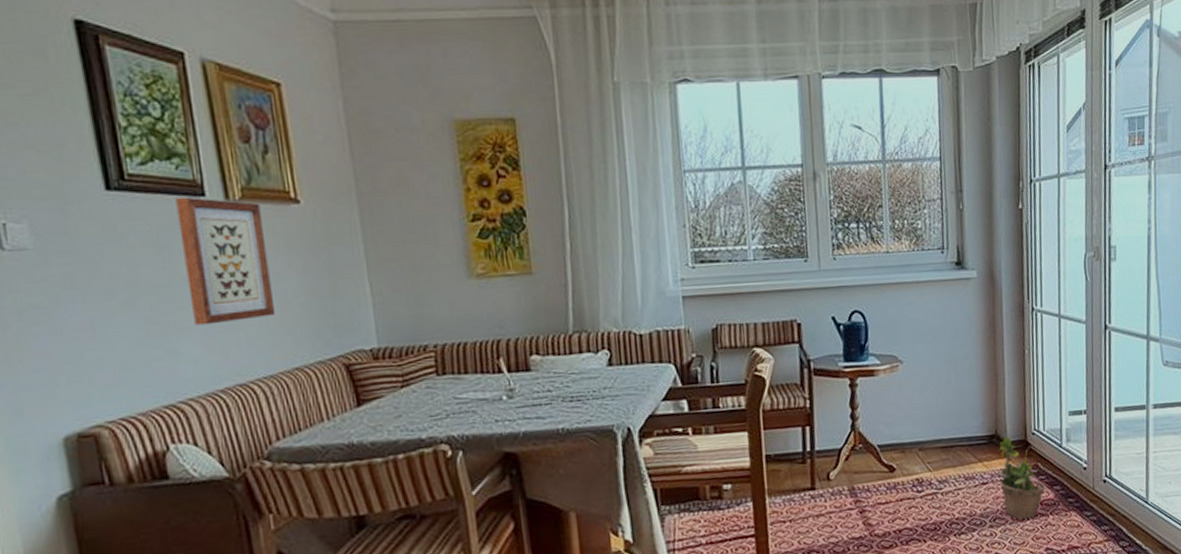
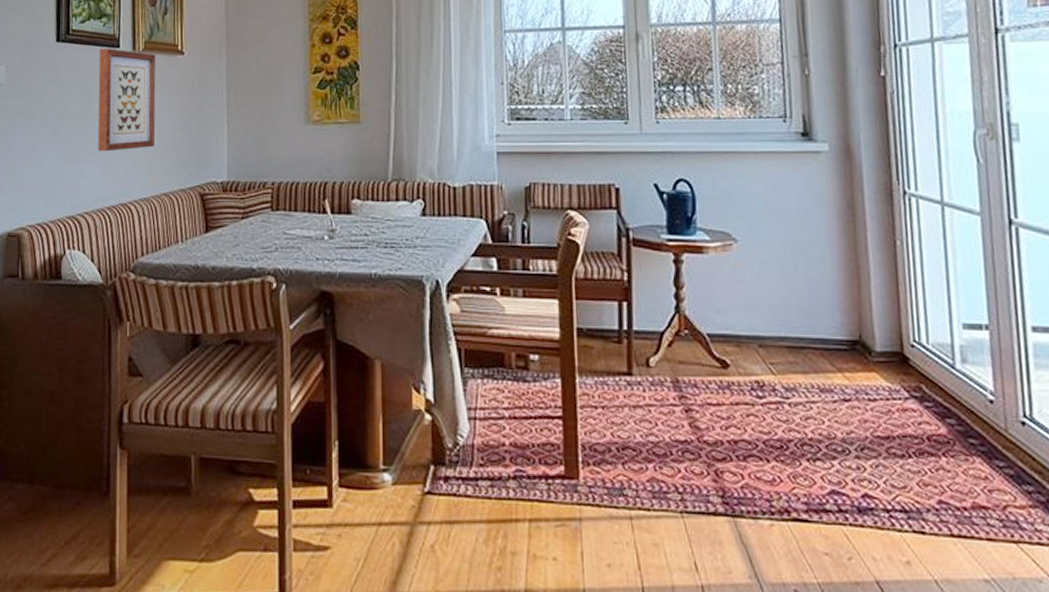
potted plant: present [998,436,1045,519] -> none [865,344,934,457]

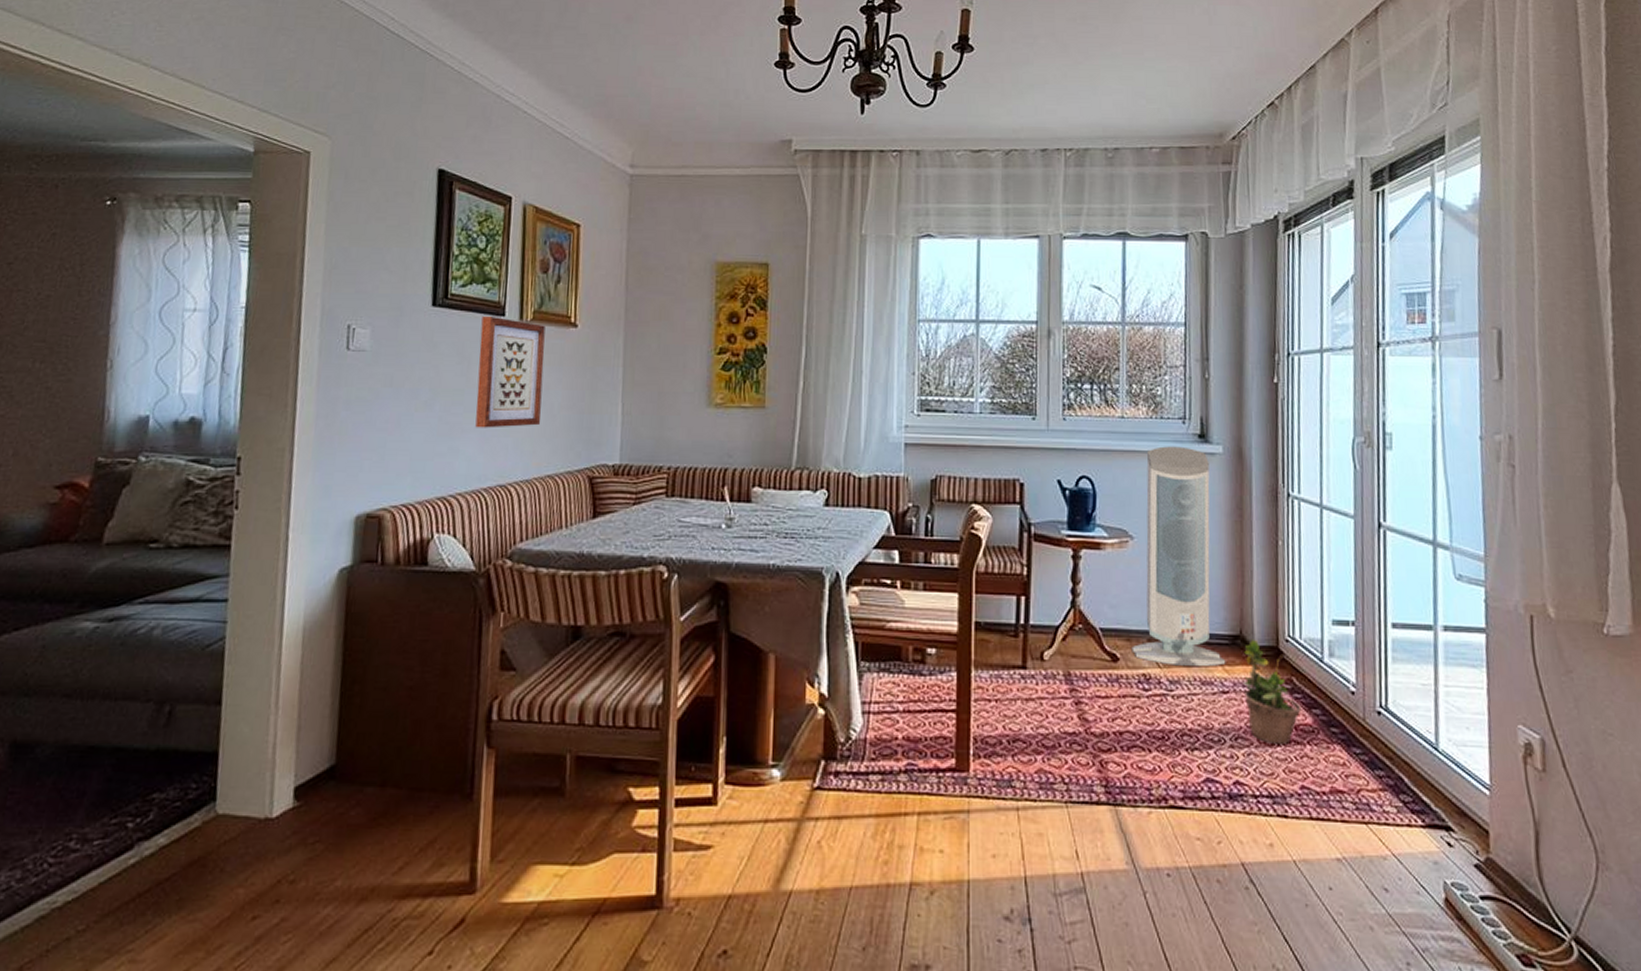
air purifier: none [742,146,846,373] -> present [1131,446,1226,666]
potted plant: none [865,344,934,457] -> present [1242,639,1301,746]

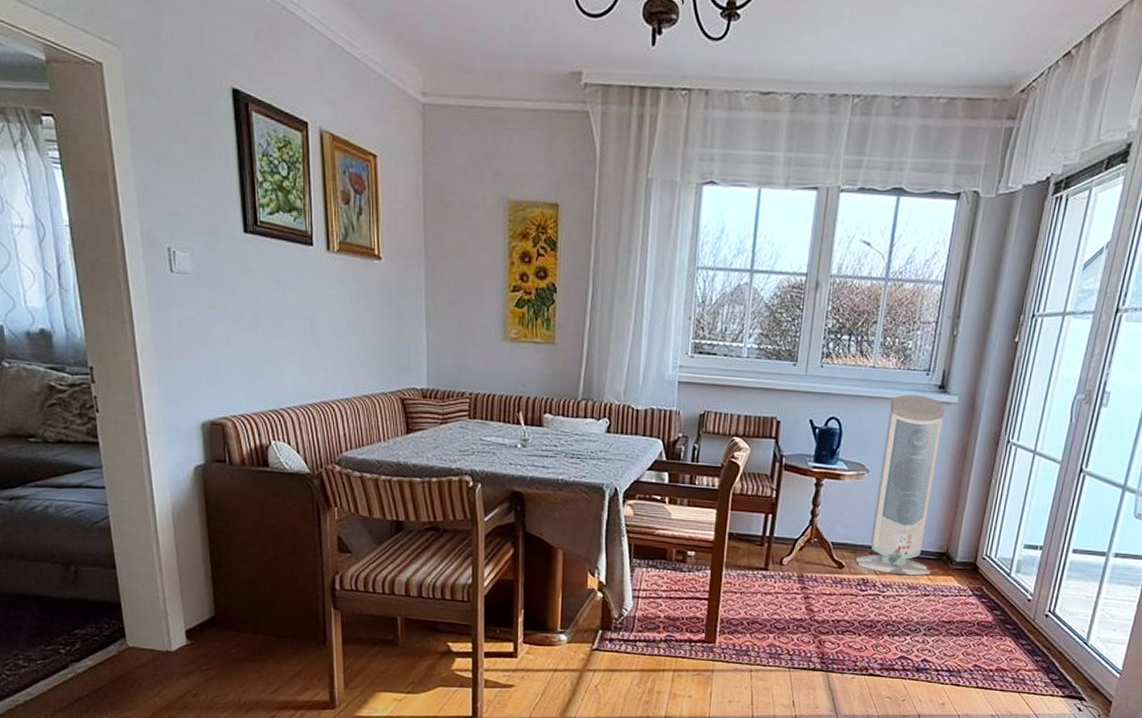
wall art: present [475,317,546,428] -> none [292,245,355,351]
potted plant: present [1242,639,1301,746] -> none [941,556,986,636]

